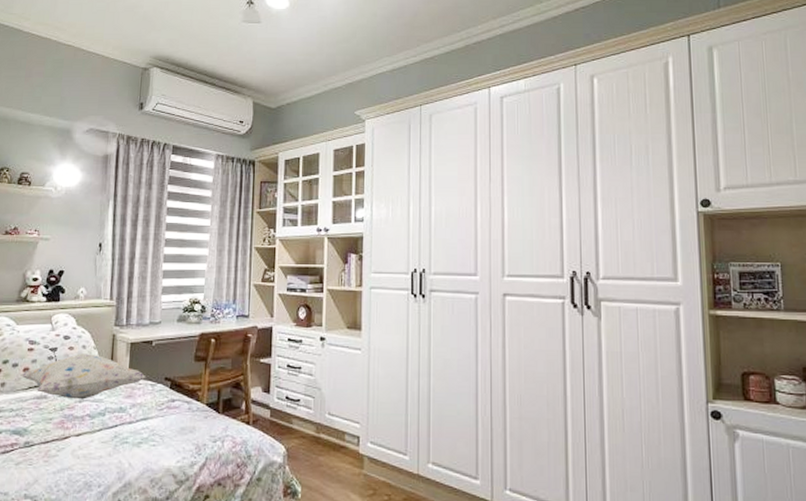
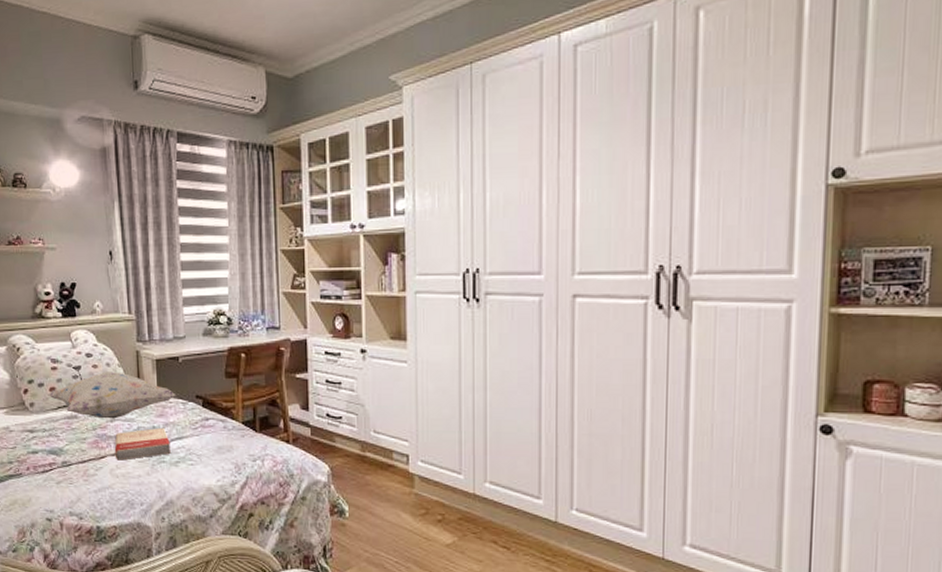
book: none [78,408,135,441] -> present [114,427,171,461]

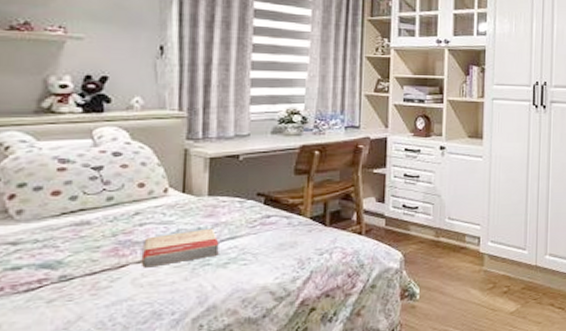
decorative pillow: present [47,372,176,419] -> none [47,171,232,223]

